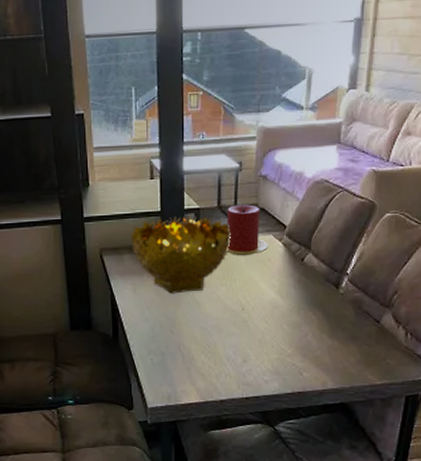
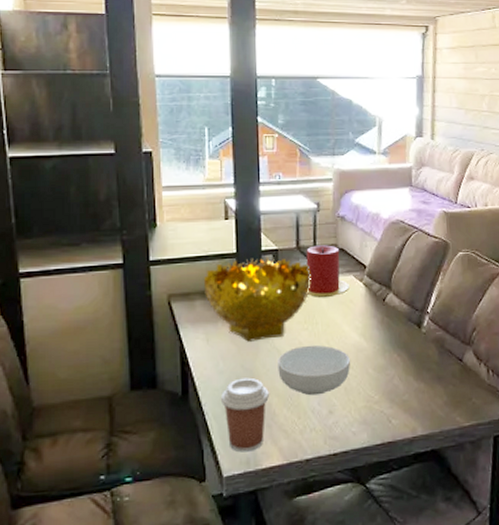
coffee cup: none [145,326,189,389] -> present [220,378,269,453]
cereal bowl: none [197,299,265,345] -> present [278,345,350,396]

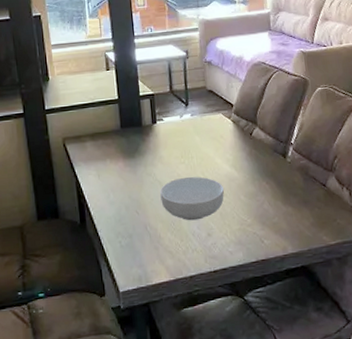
decorative bowl: present [203,256,311,342] -> none [91,100,185,176]
coffee cup: present [220,378,269,453] -> none [112,207,155,271]
candle: present [306,245,351,298] -> none [179,88,220,135]

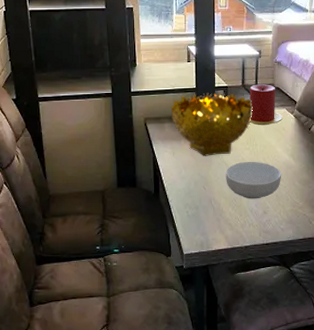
decorative bowl: none [91,100,185,176] -> present [170,91,253,156]
candle: none [179,88,220,135] -> present [249,84,284,126]

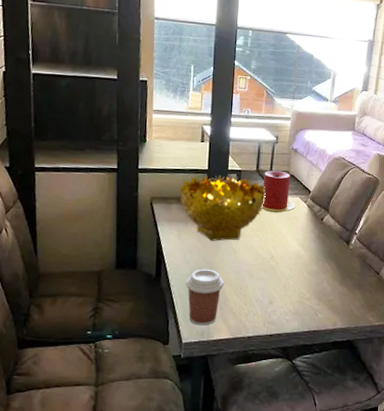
coffee cup: none [182,183,218,237] -> present [185,269,224,326]
cereal bowl: present [226,161,281,199] -> none [232,249,290,288]

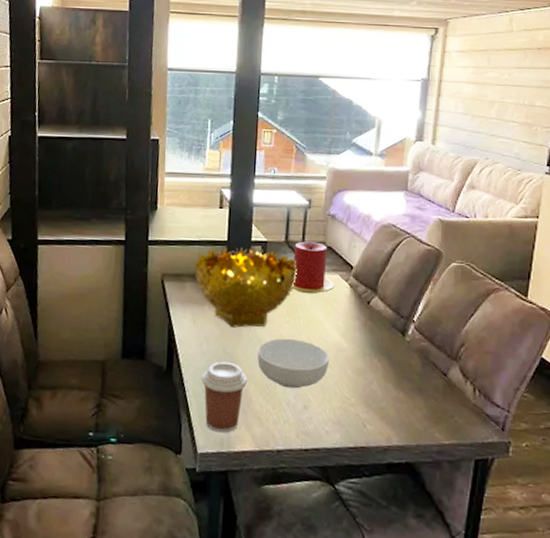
cereal bowl: none [232,249,290,288] -> present [257,338,329,389]

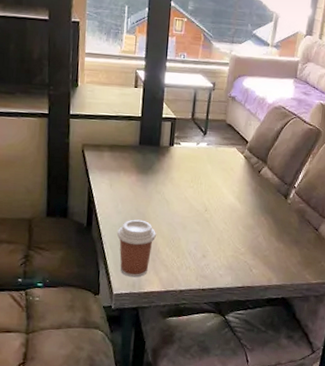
decorative bowl: present [195,246,297,328] -> none [112,122,201,192]
cereal bowl: present [257,338,329,389] -> none [165,200,225,242]
candle: present [292,241,336,294] -> none [196,119,233,164]

